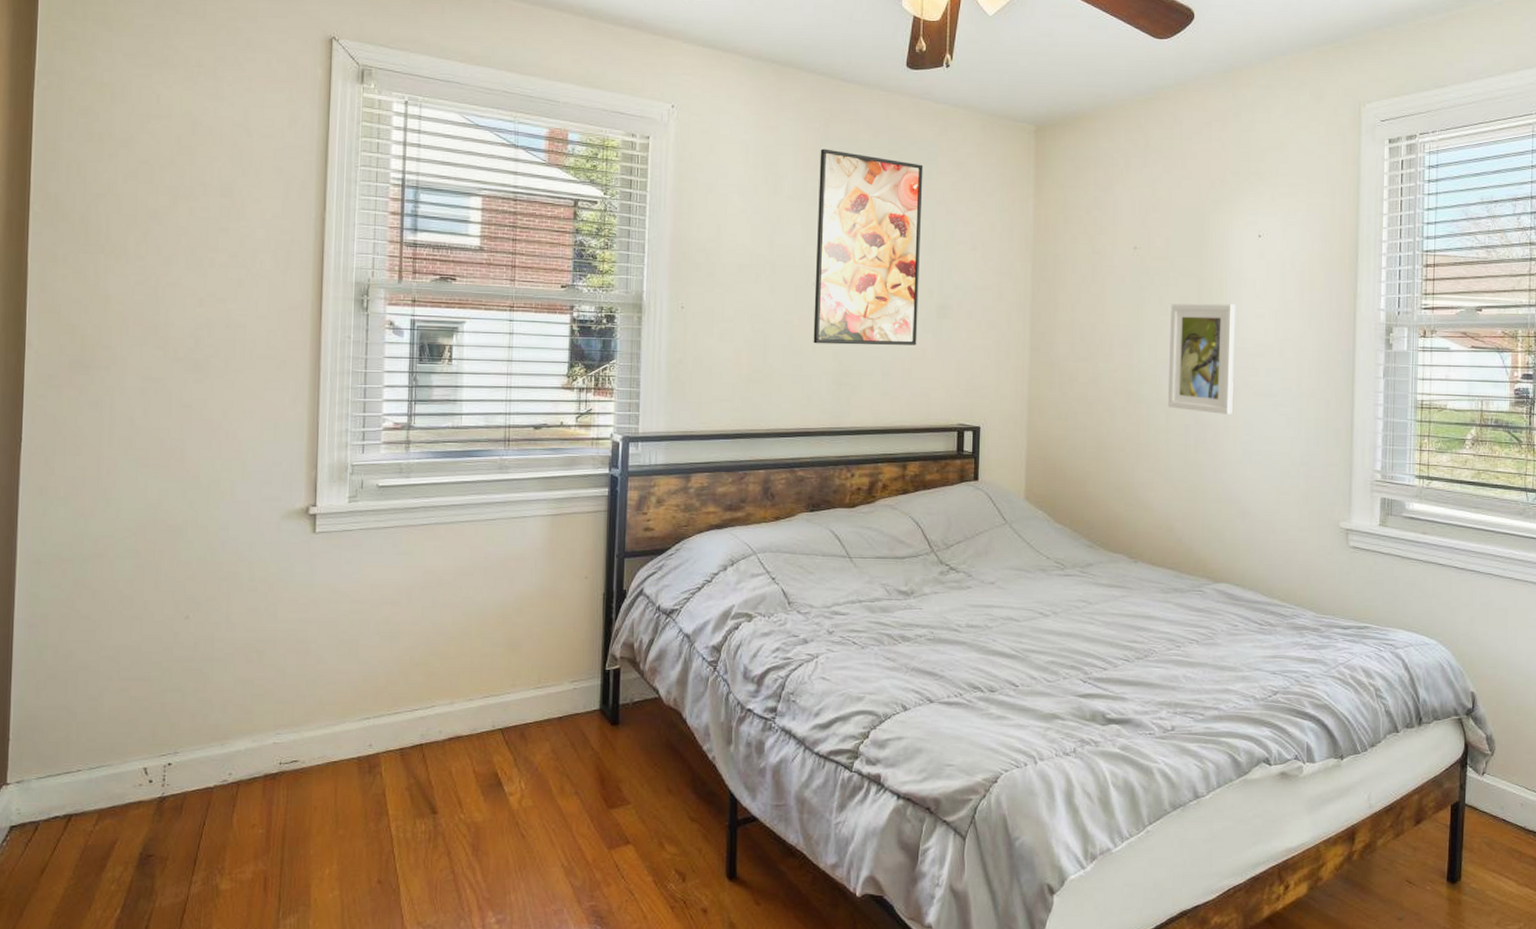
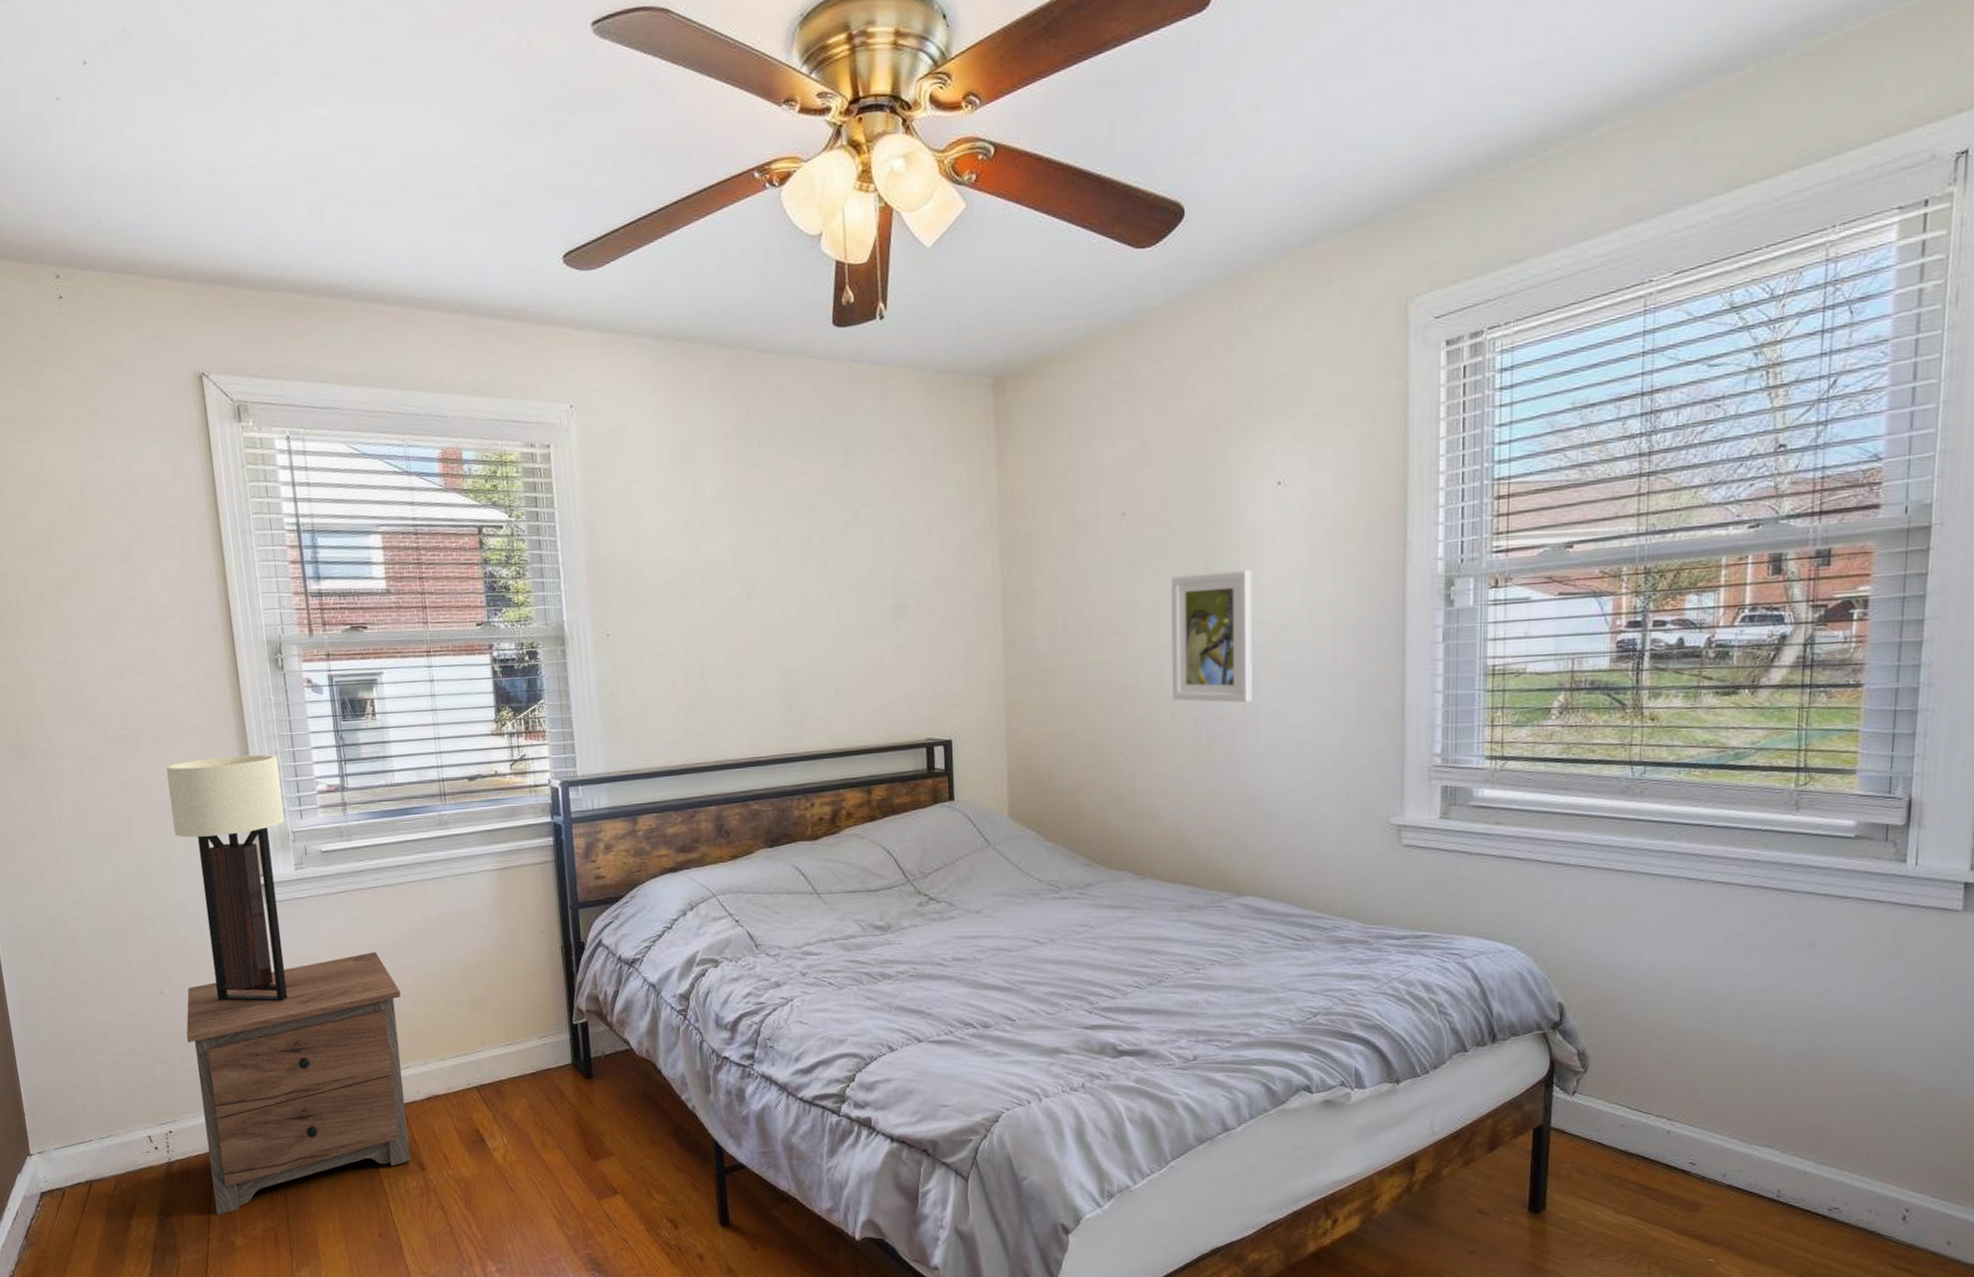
nightstand: none [204,588,437,856] -> present [186,952,410,1215]
table lamp: none [229,387,348,633] -> present [166,754,287,1002]
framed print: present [813,148,924,345] -> none [741,435,872,663]

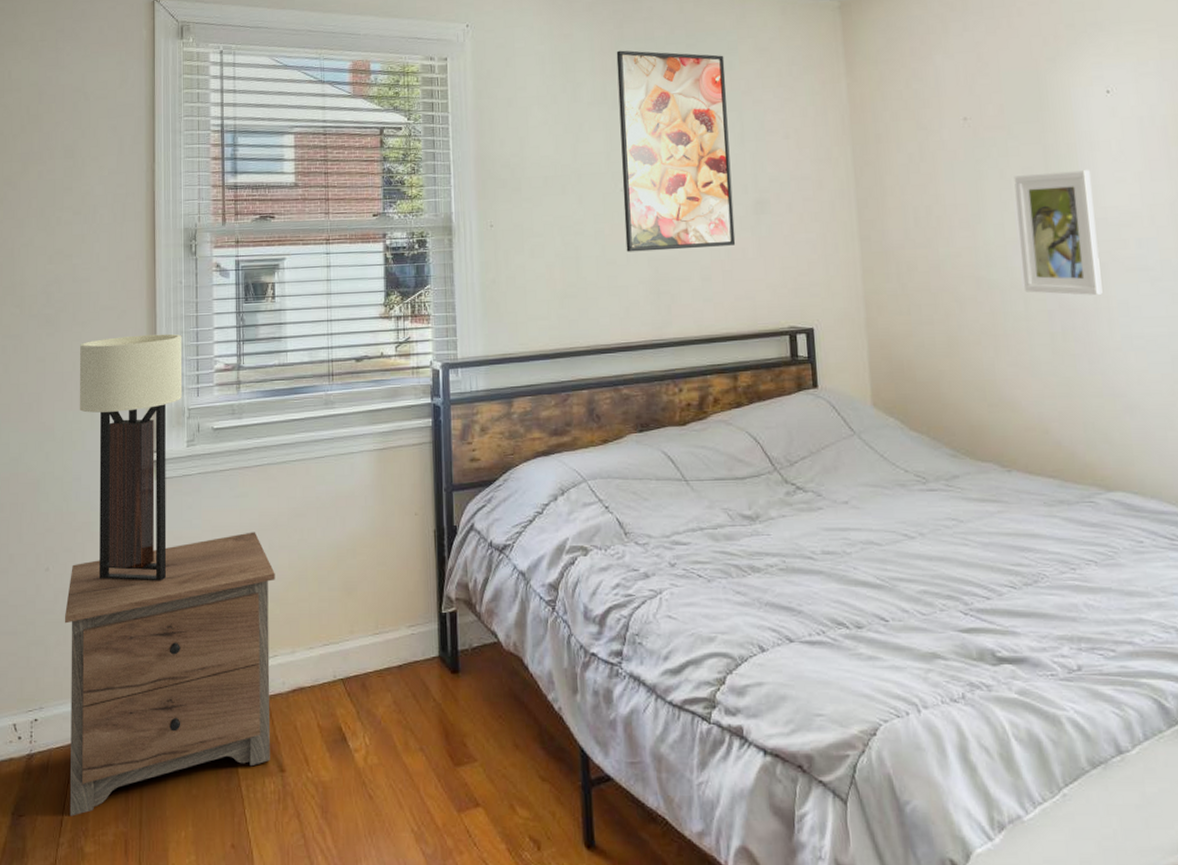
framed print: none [741,435,872,663] -> present [616,50,736,252]

